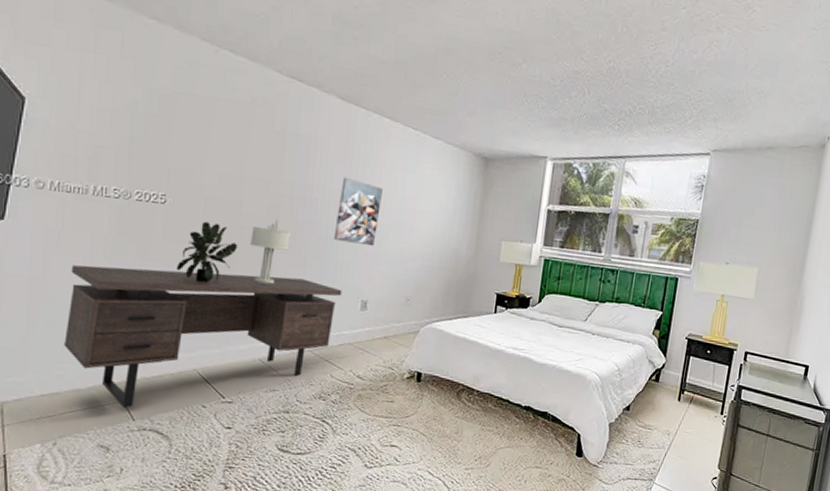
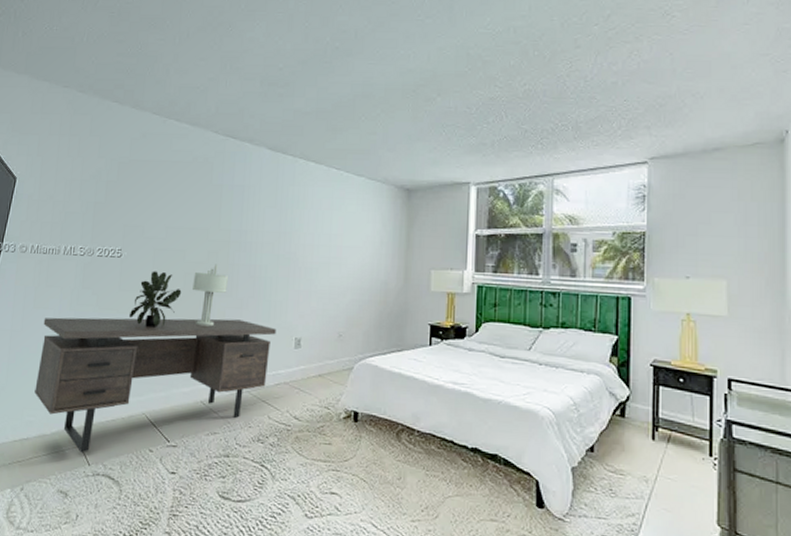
wall art: present [333,177,383,247] -> none [267,220,311,284]

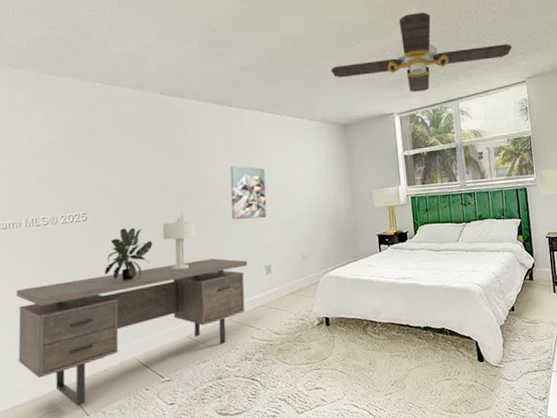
wall art: none [267,220,311,284] -> present [230,165,267,220]
ceiling fan: none [402,66,633,160] -> present [330,12,512,92]

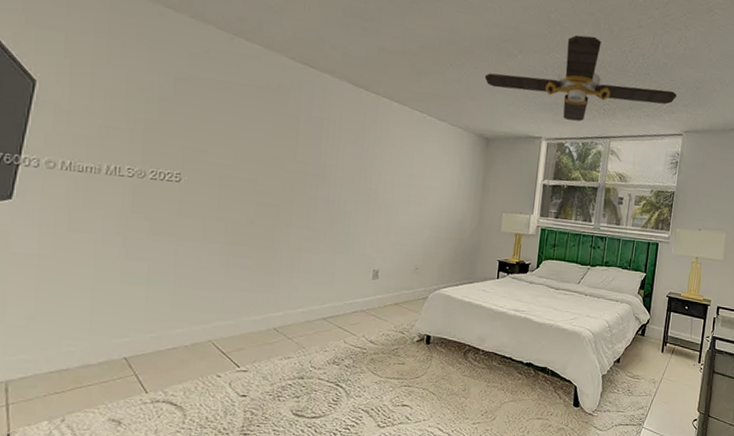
desk: present [15,258,248,406] -> none [74,242,355,381]
potted plant: present [104,228,153,280] -> none [190,198,253,256]
table lamp: present [162,213,196,271] -> none [265,195,305,257]
wall art: present [230,165,267,220] -> none [346,156,392,220]

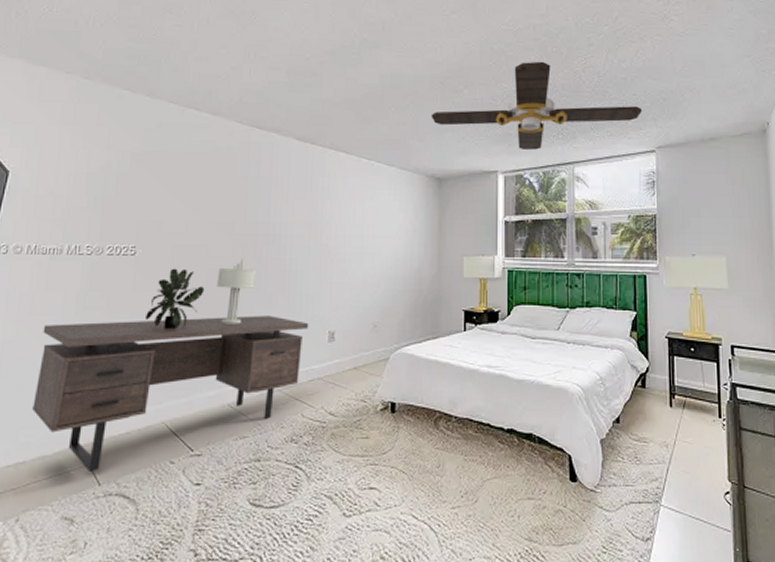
desk: none [74,242,355,381] -> present [32,315,309,471]
potted plant: none [190,198,253,256] -> present [144,268,205,329]
table lamp: none [265,195,305,257] -> present [217,258,256,324]

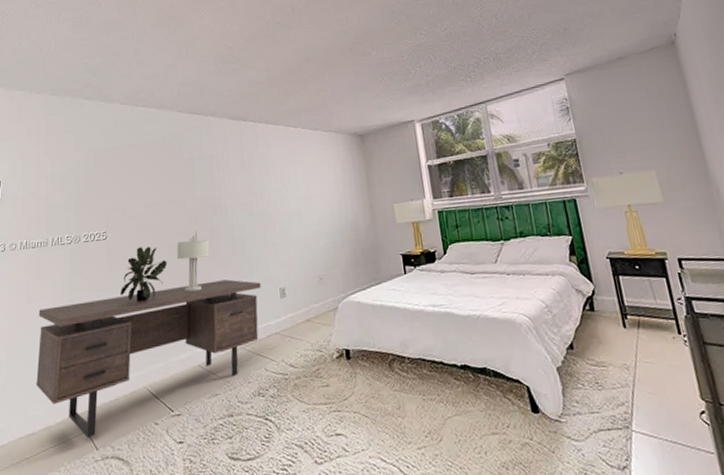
ceiling fan: present [431,61,642,150] -> none [345,14,544,97]

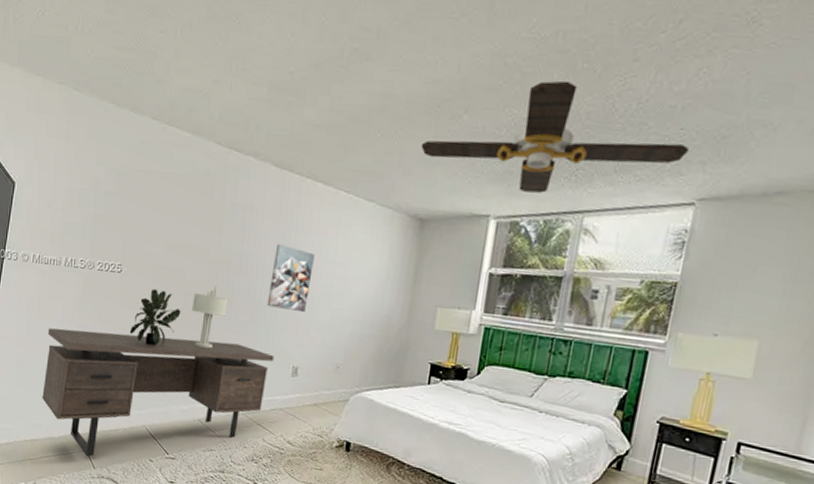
wall art: none [244,181,281,239] -> present [267,243,315,313]
ceiling fan: none [345,14,544,97] -> present [421,80,689,193]

